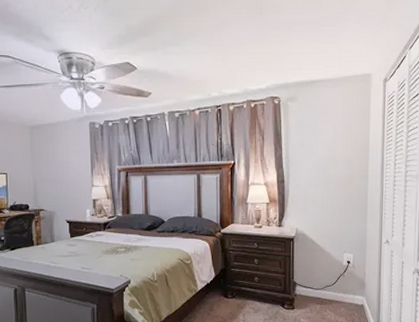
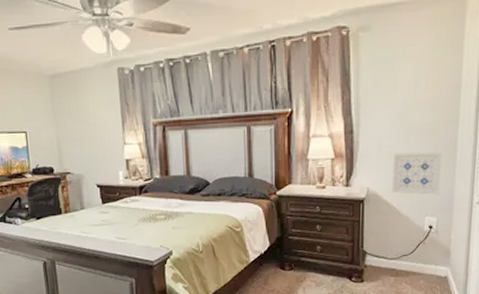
wall art: none [316,199,356,235] -> present [391,152,443,195]

